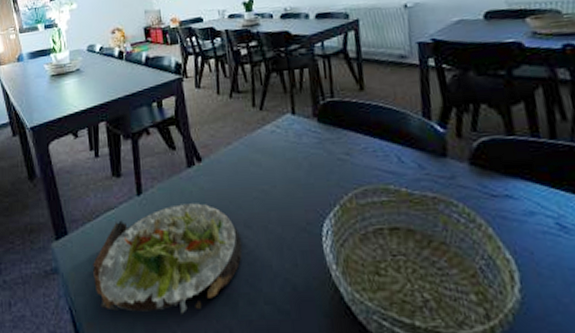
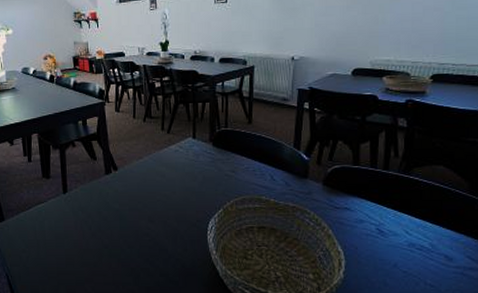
salad plate: present [93,203,243,314] -> none [26,202,146,281]

